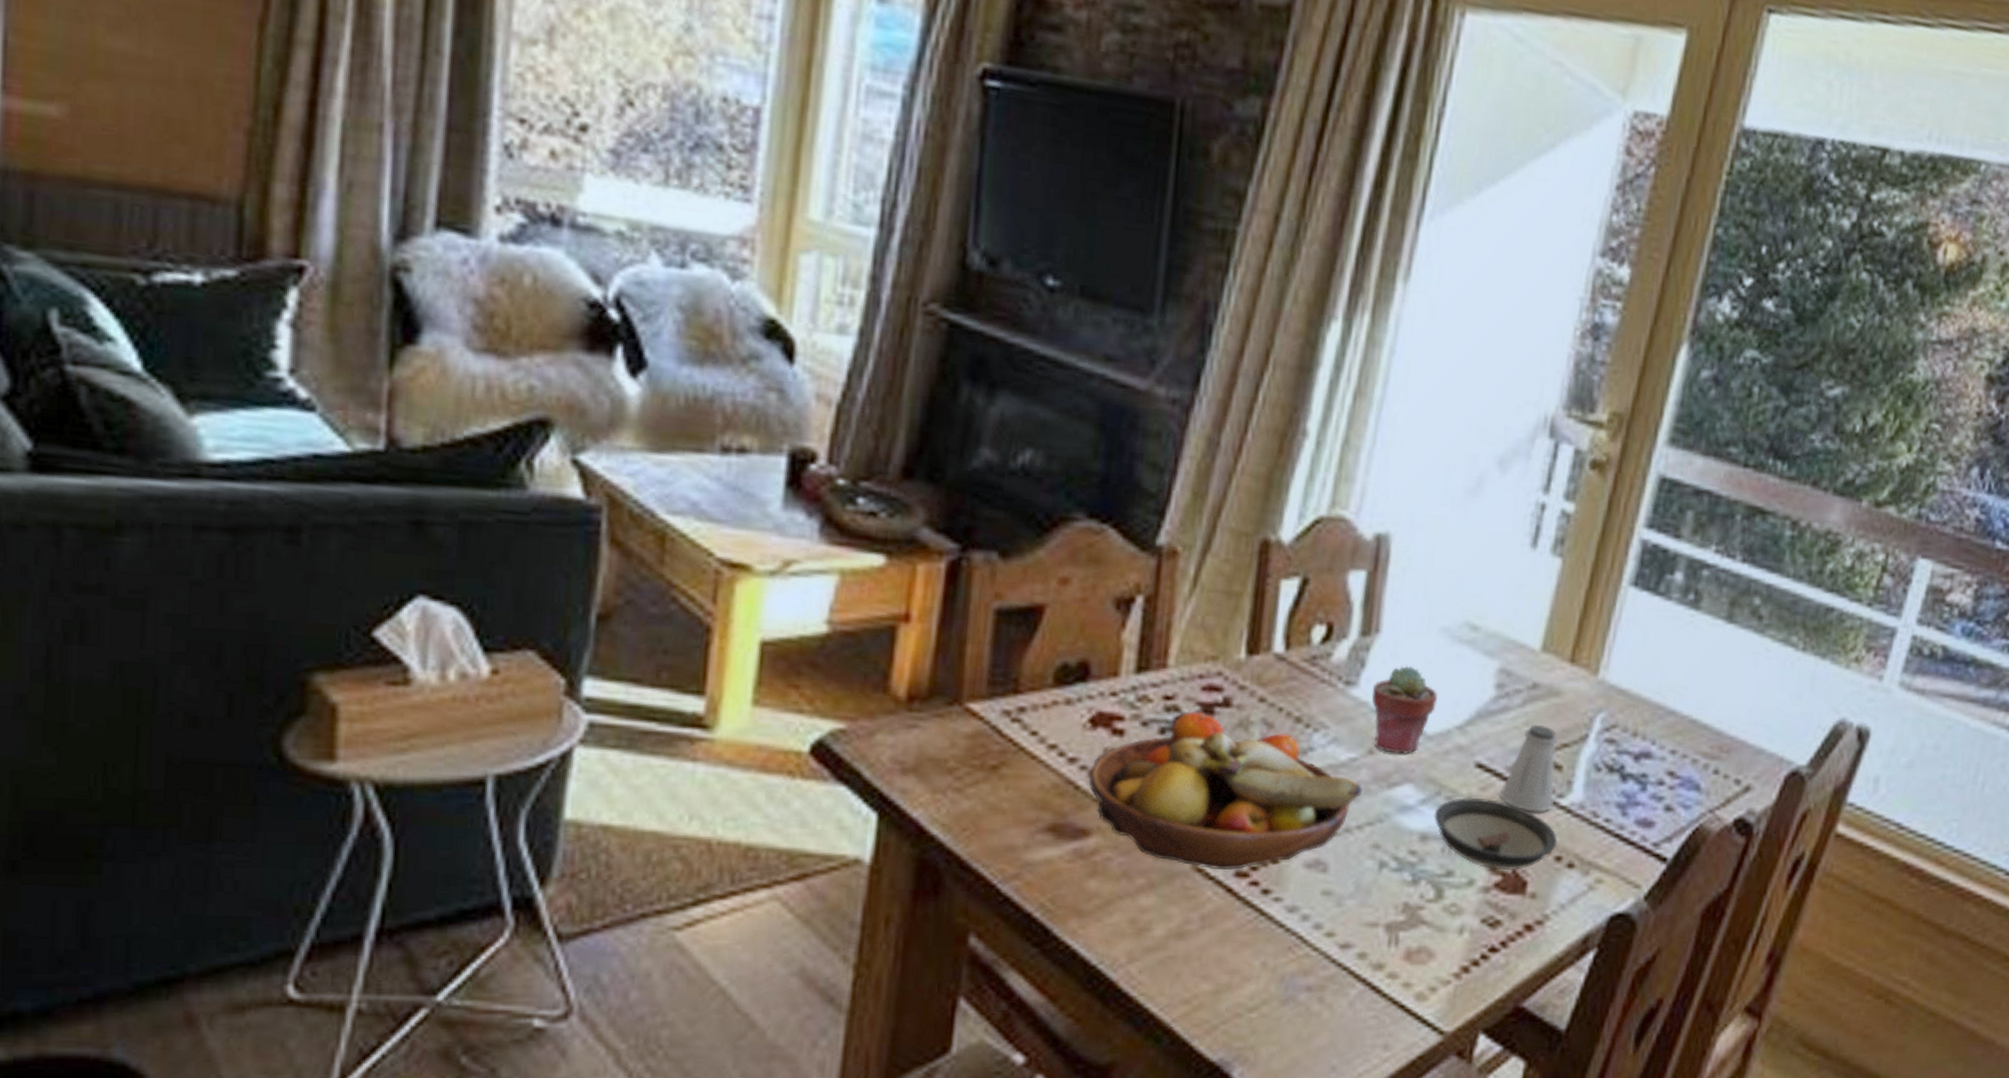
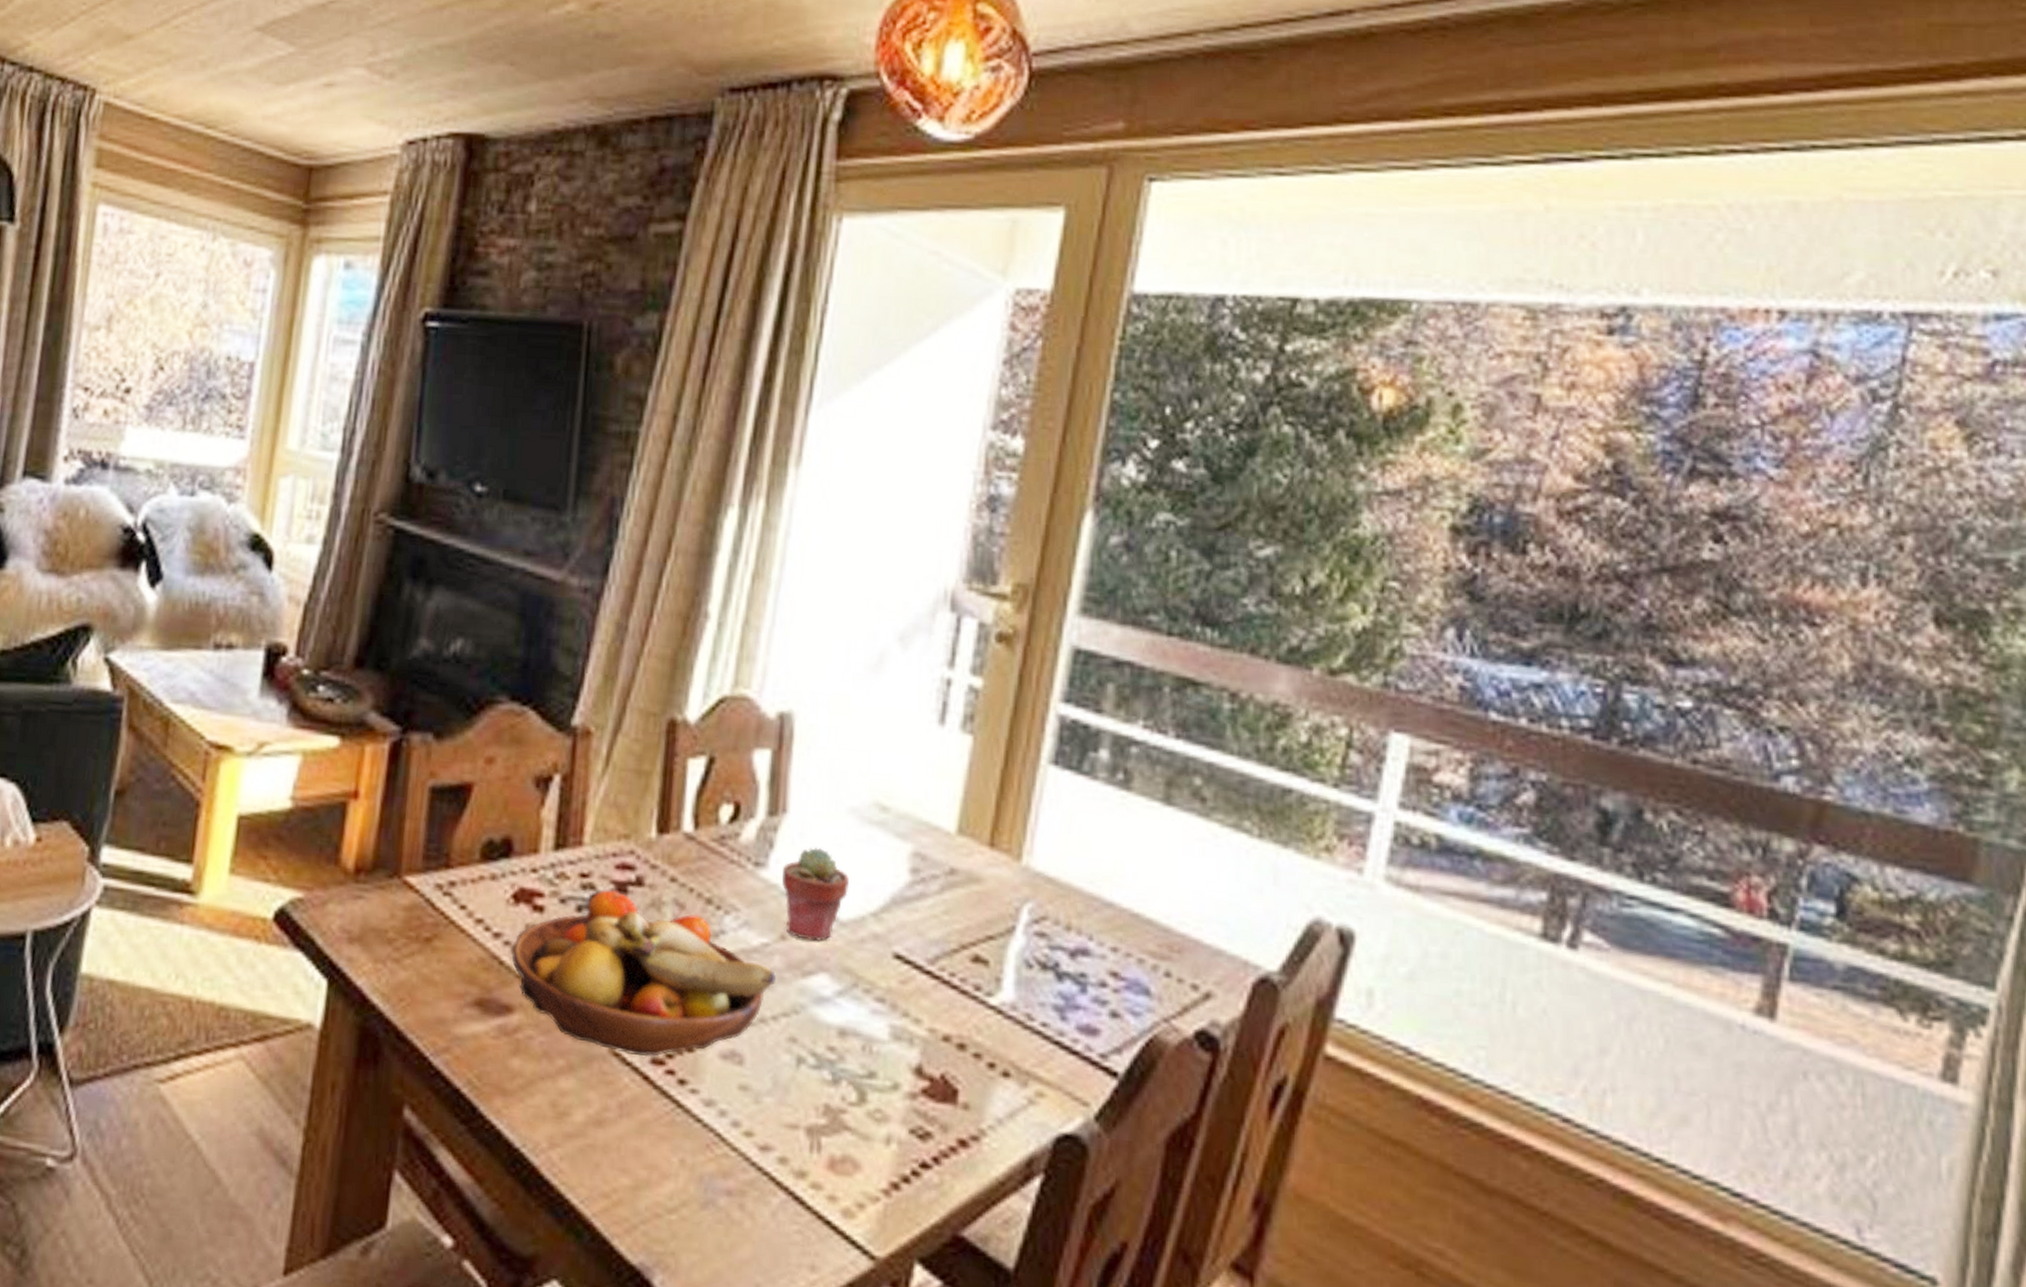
saucer: present [1434,797,1558,871] -> none [852,990,989,1076]
saltshaker: present [1500,725,1558,812] -> none [922,914,981,1012]

